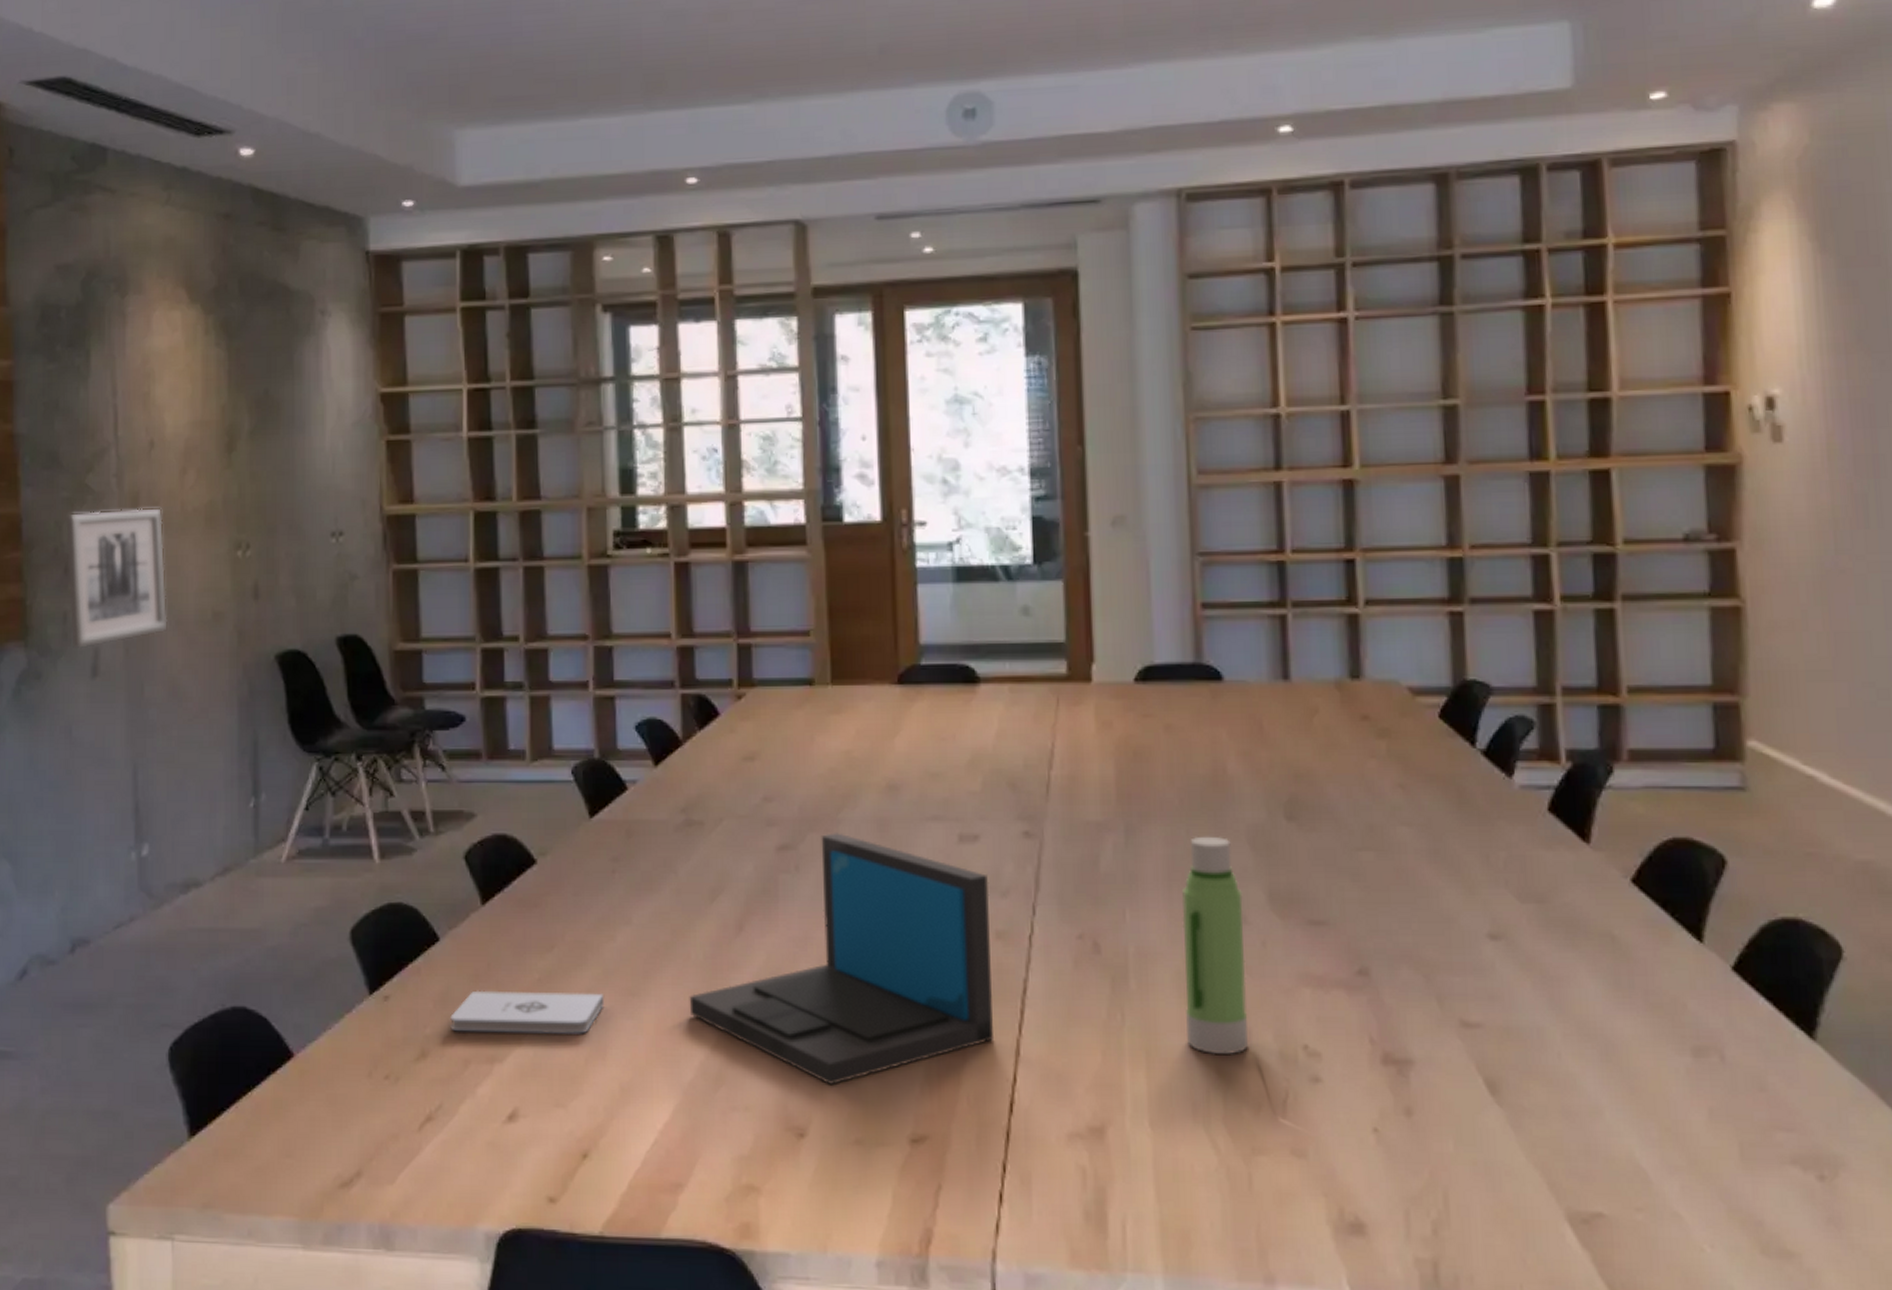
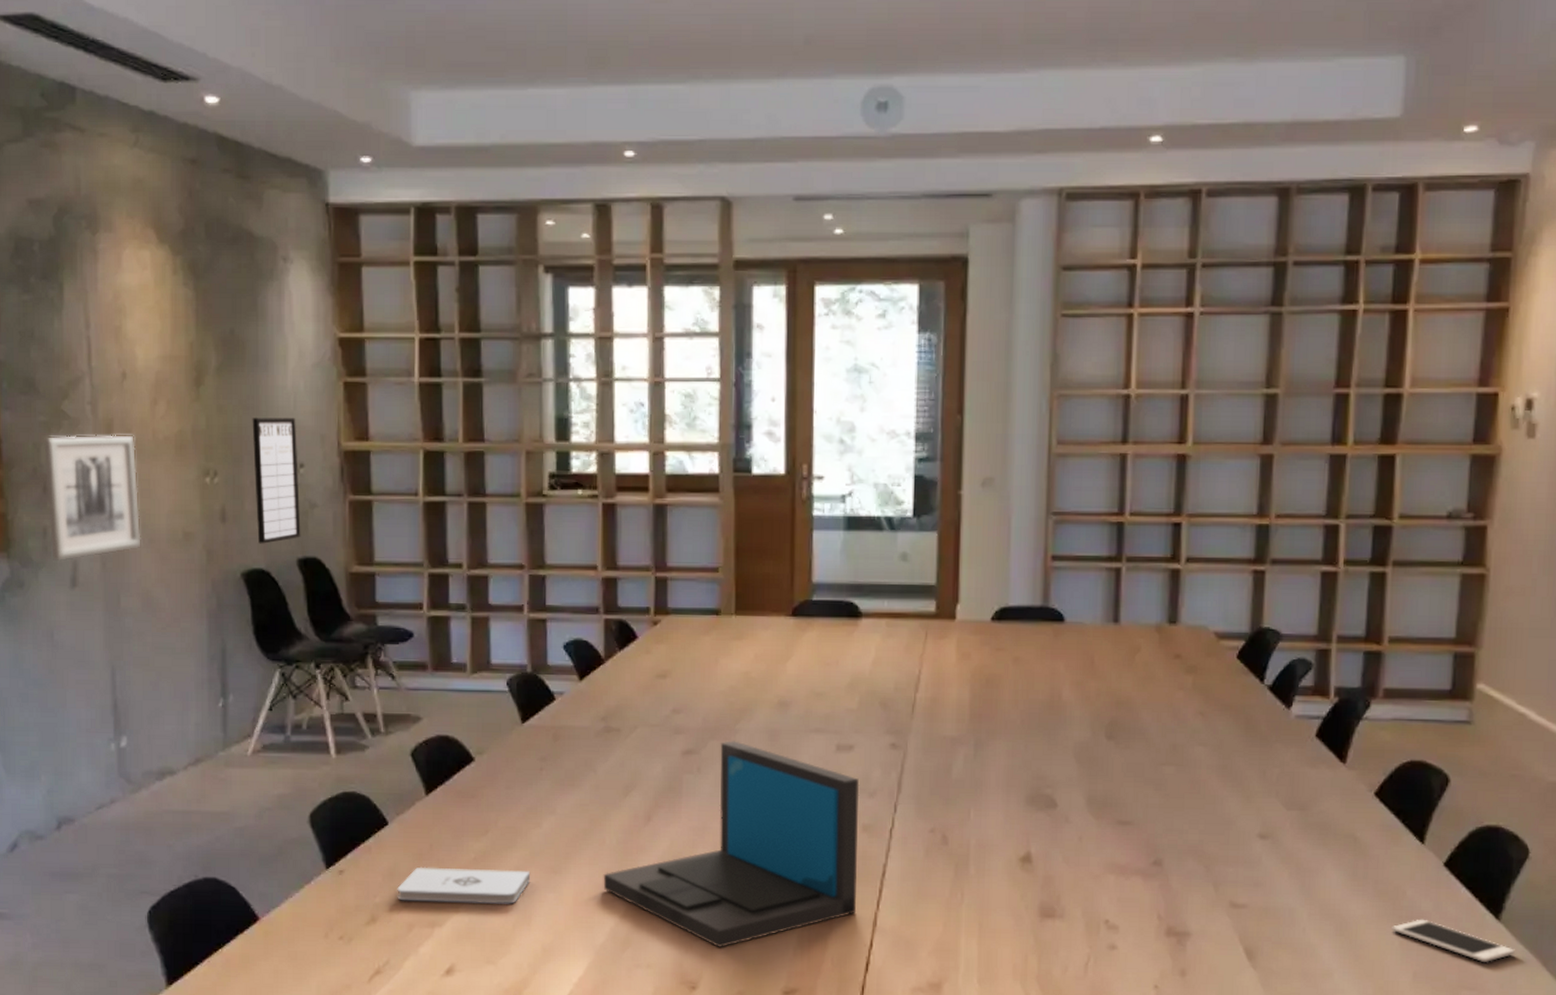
writing board: none [287,482,340,622] -> present [252,418,301,544]
water bottle: present [1182,836,1248,1055] -> none [1013,750,1066,927]
cell phone: none [1673,1039,1841,1096] -> present [1392,919,1515,963]

